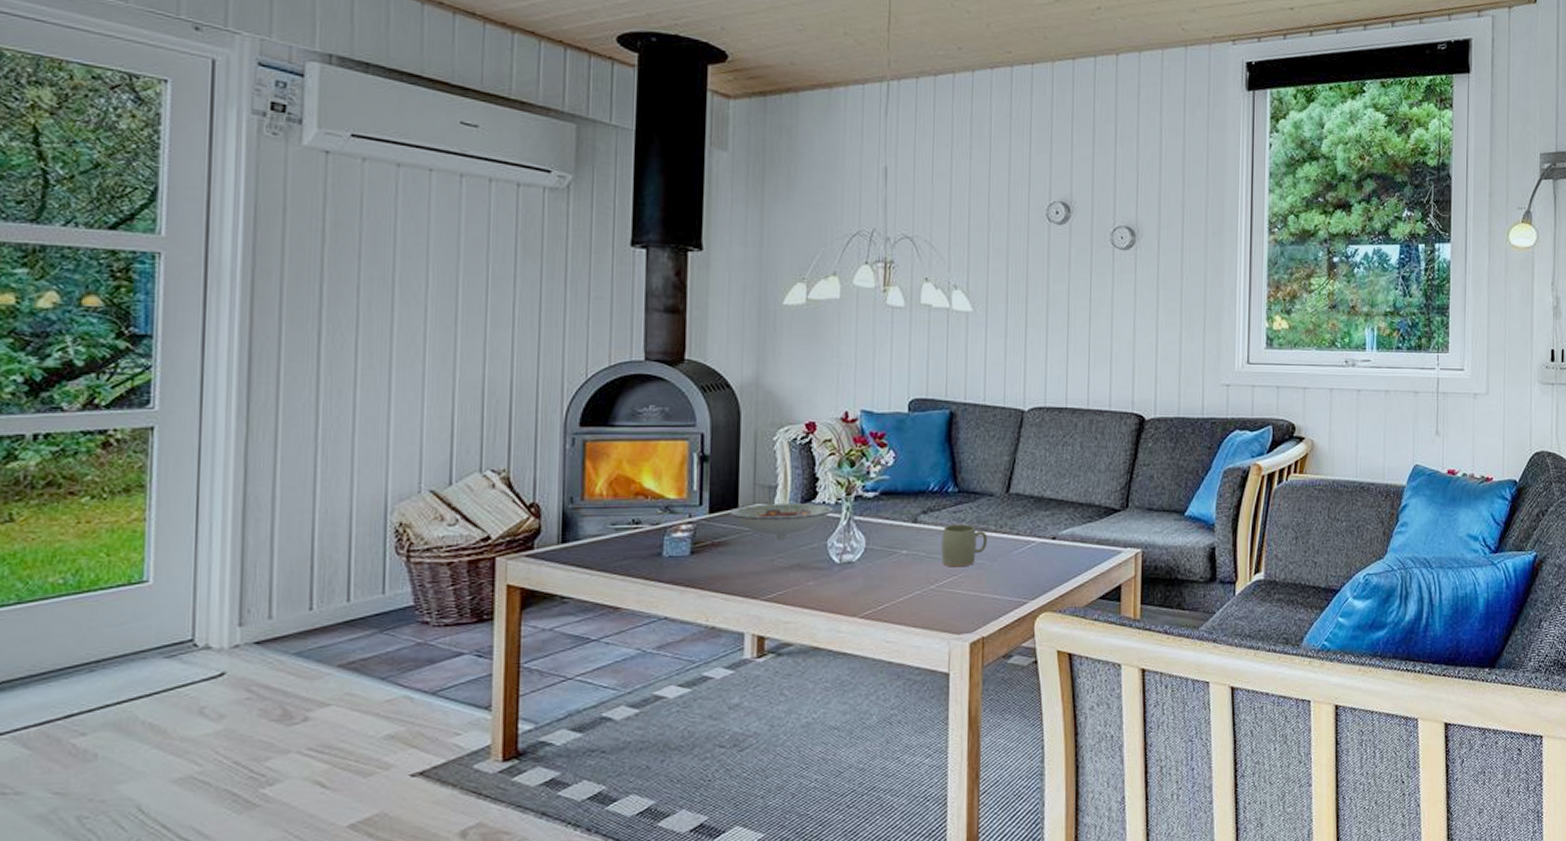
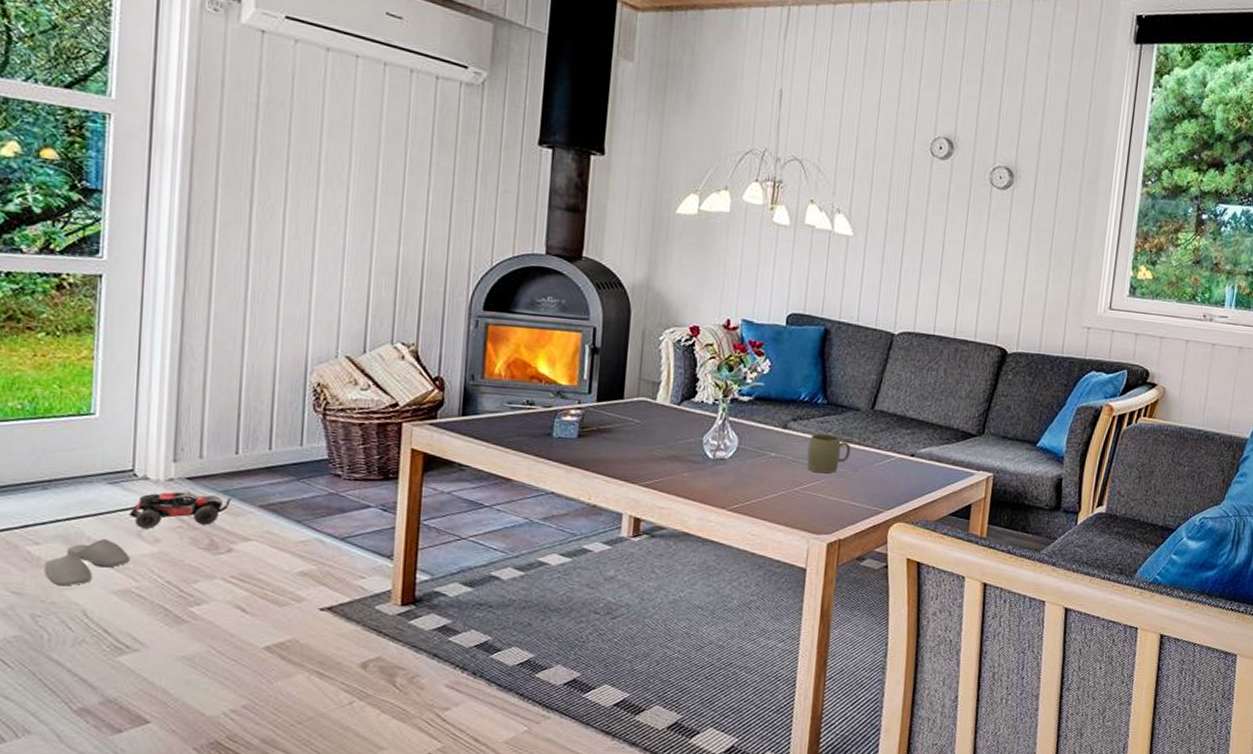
slippers: none [92,721,191,780] -> present [44,539,130,586]
toy car: none [189,657,307,704] -> present [129,491,232,529]
bowl: present [728,503,833,539] -> none [614,397,711,432]

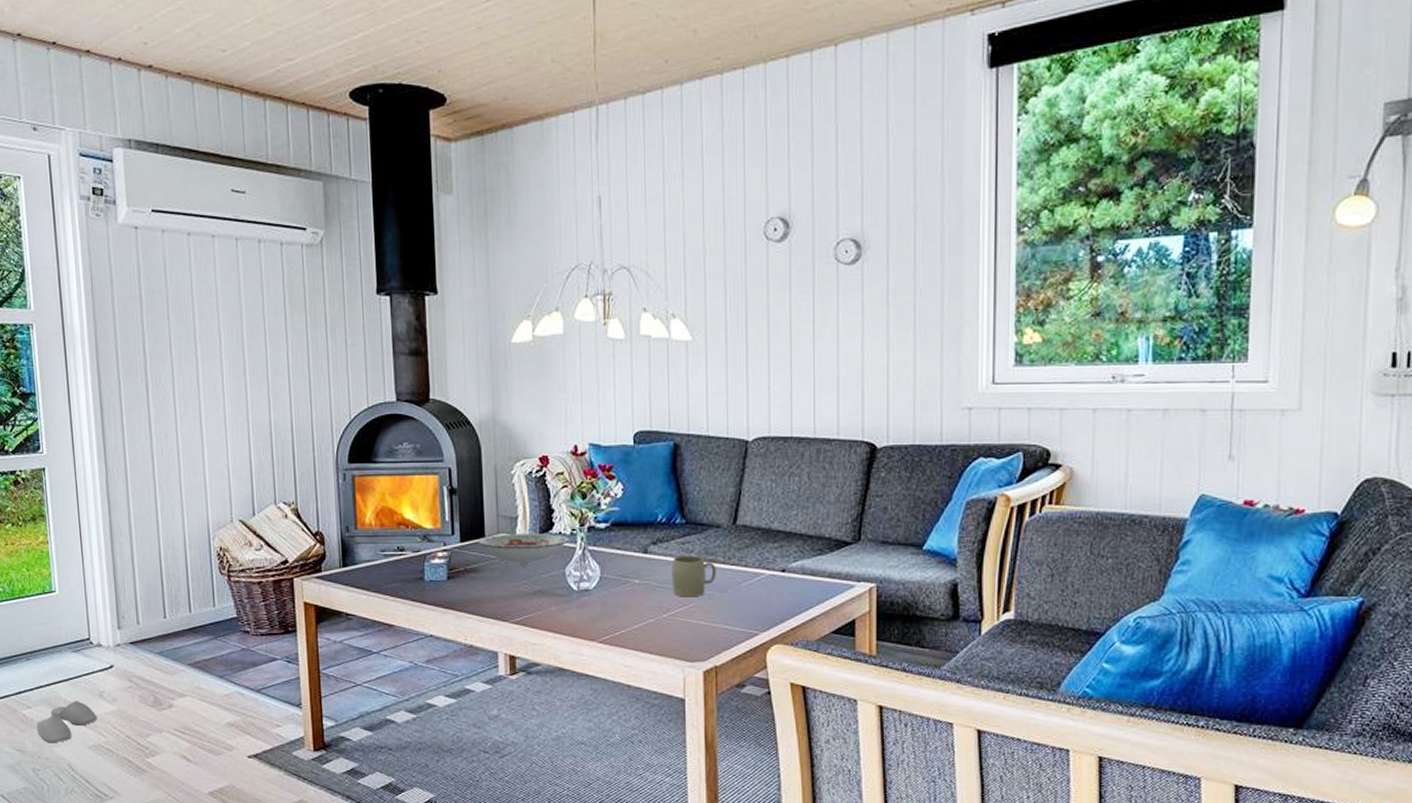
toy car: present [129,491,232,529] -> none [91,654,167,690]
bowl: none [614,397,711,432] -> present [477,534,569,567]

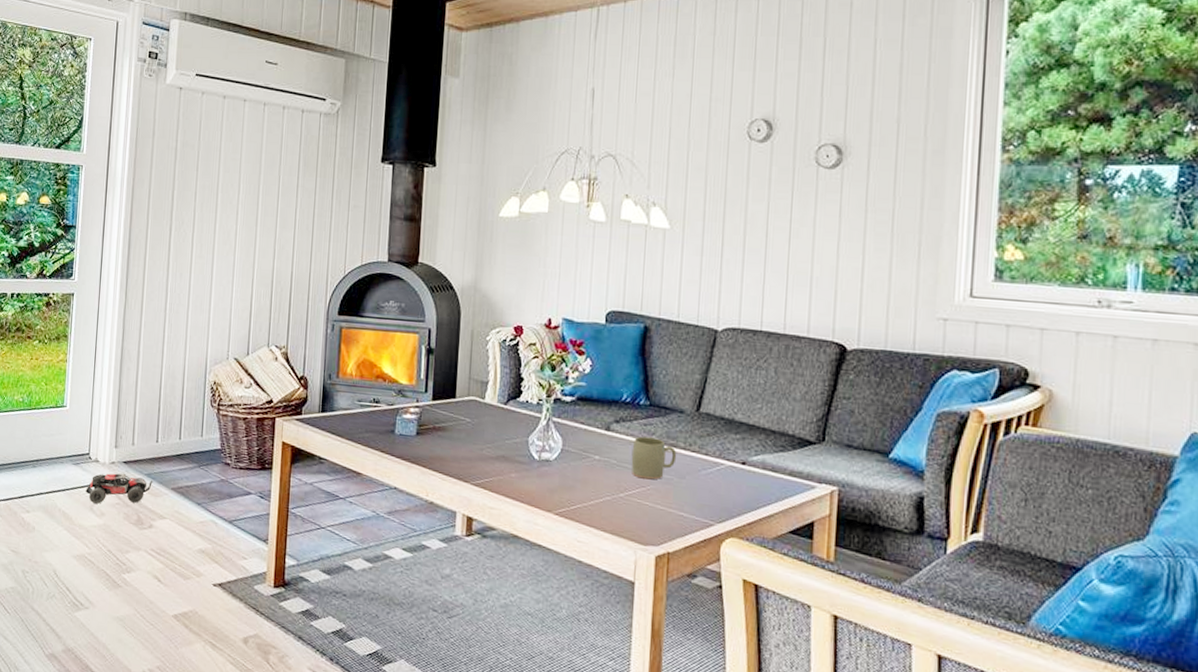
slippers: present [36,701,97,743] -> none [31,510,85,549]
toy car: none [91,654,167,690] -> present [85,473,153,504]
bowl: present [477,534,569,567] -> none [447,397,535,431]

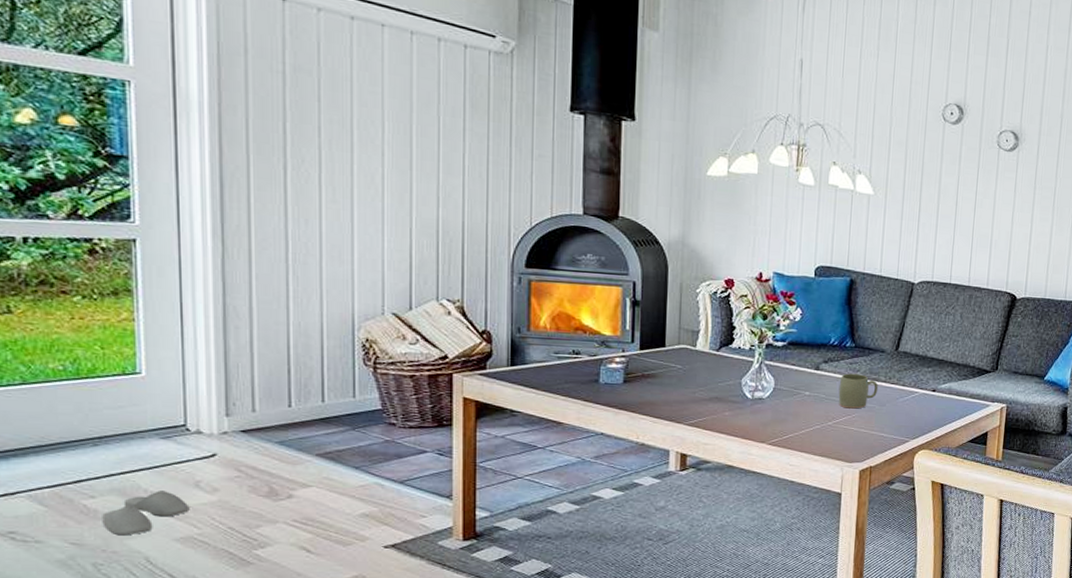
slippers: none [31,510,85,549] -> present [102,491,190,536]
toy car: present [85,473,153,504] -> none [185,443,289,479]

